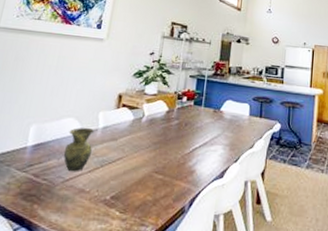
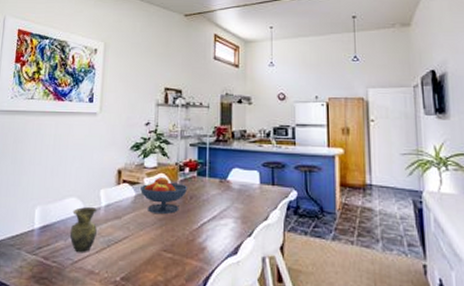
fruit bowl: none [138,103,184,138] -> present [140,176,188,214]

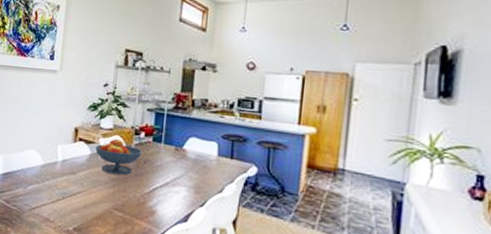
vase: present [69,207,97,252] -> none [28,159,54,201]

